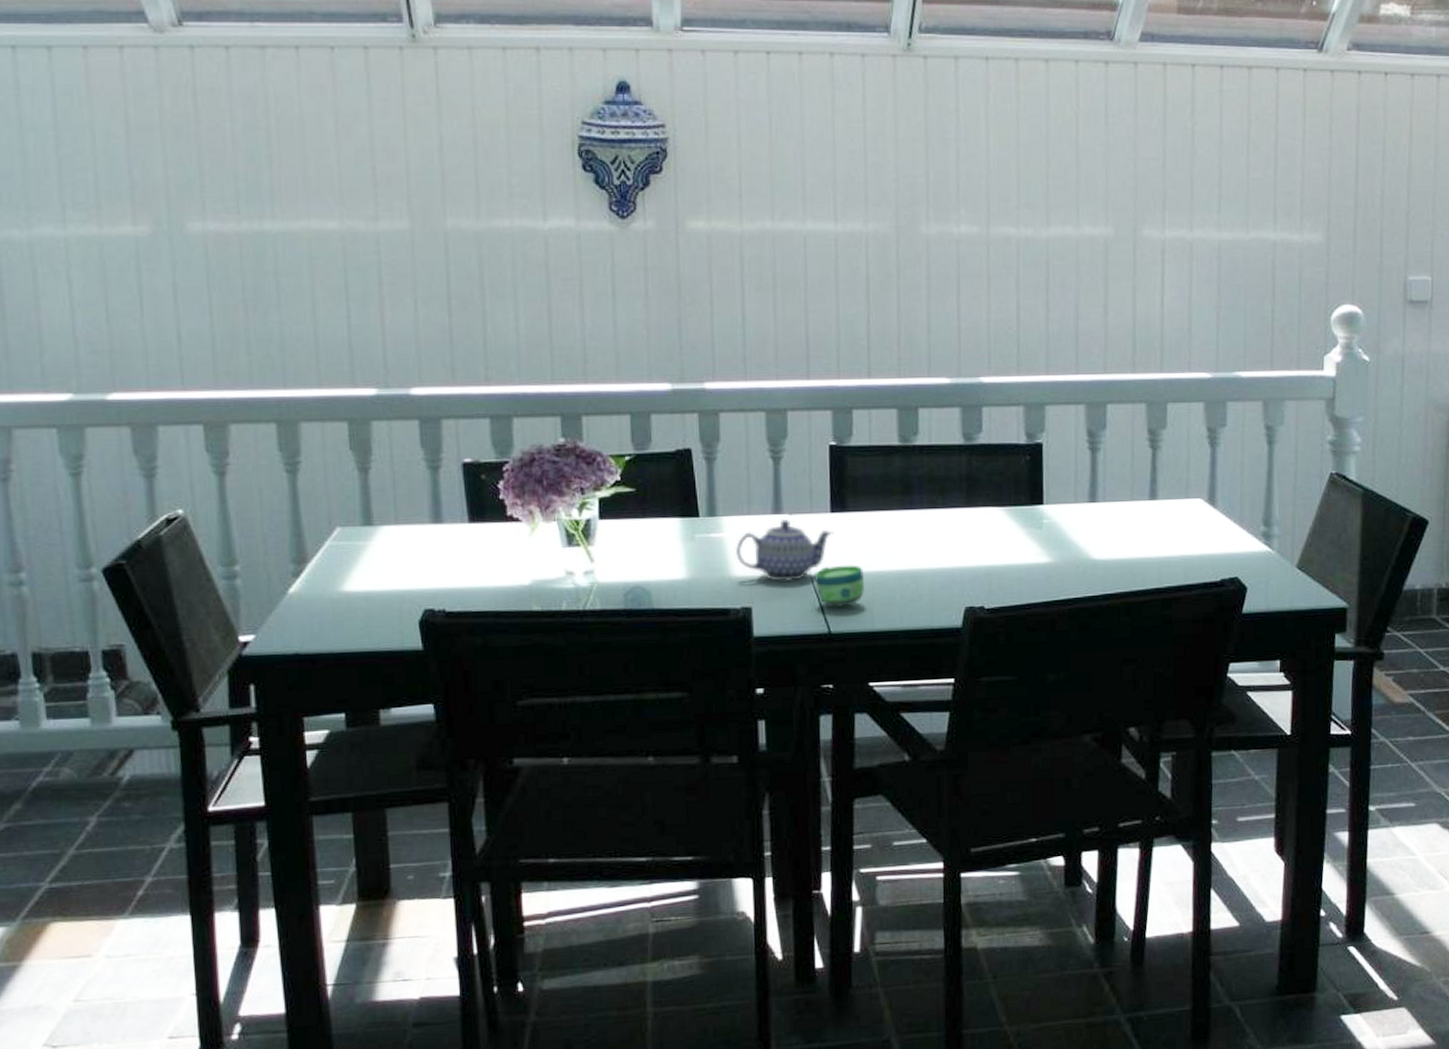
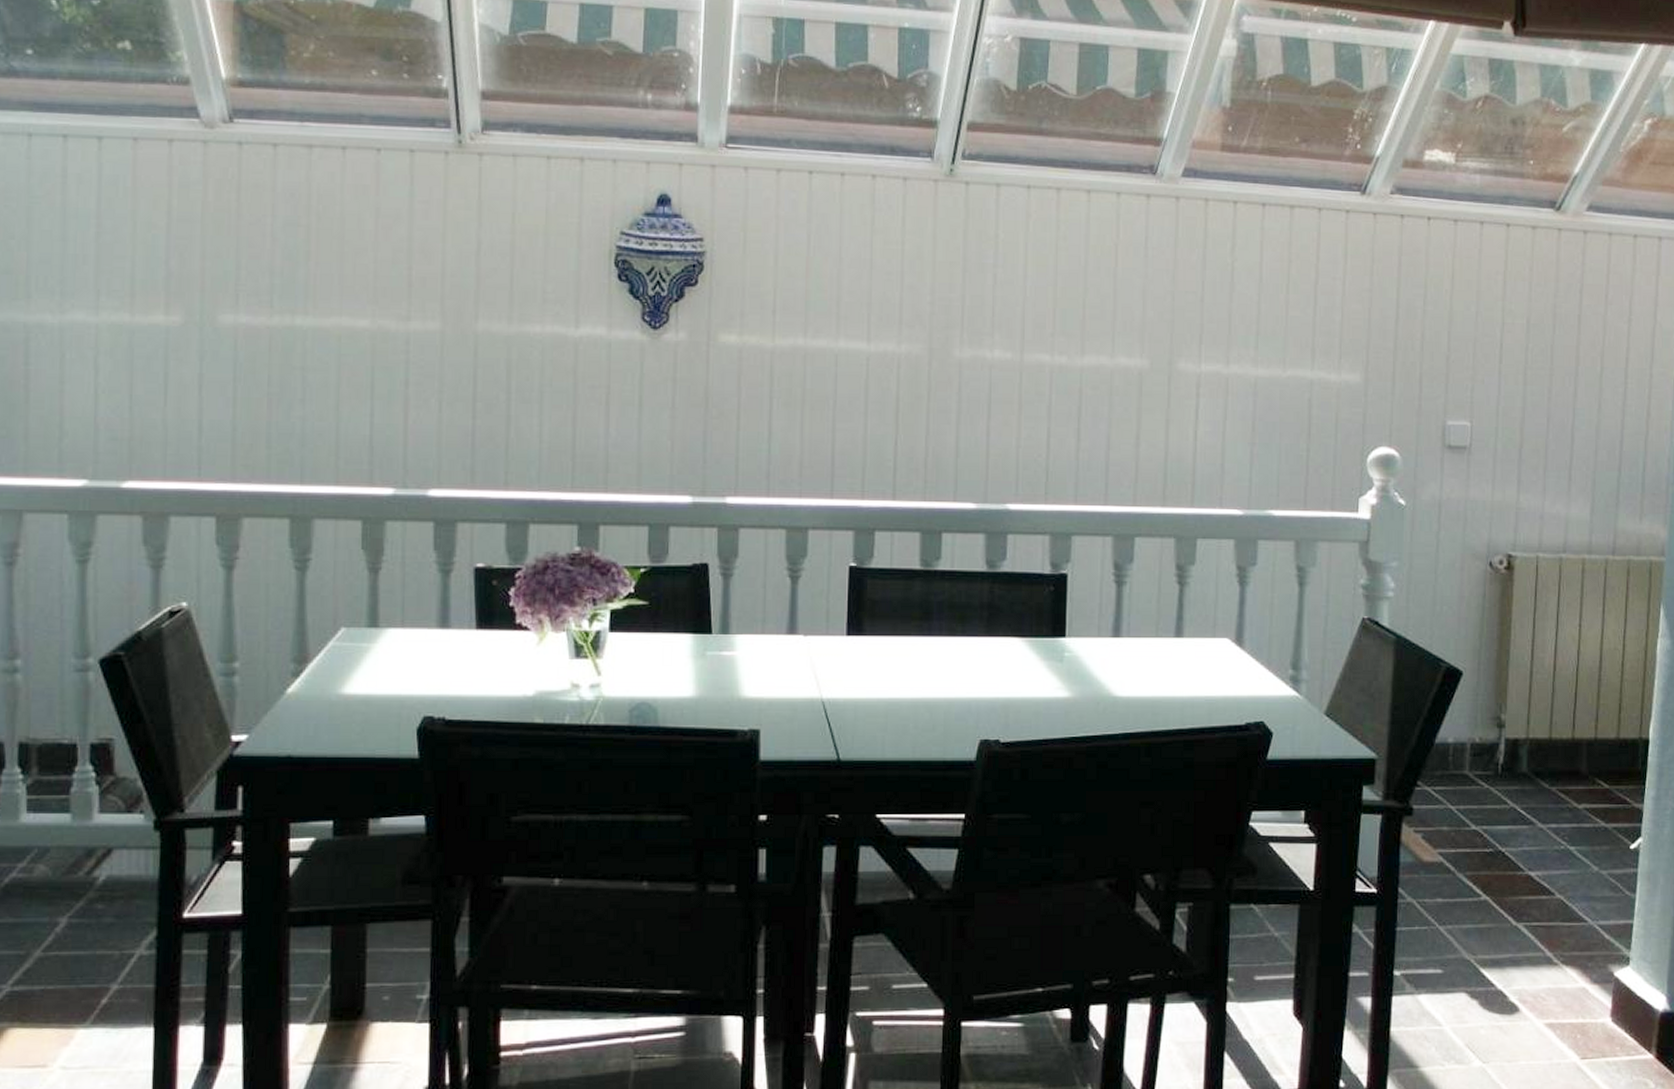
teapot: present [735,518,833,581] -> none [746,639,848,704]
cup: present [814,565,864,608] -> none [826,690,877,734]

